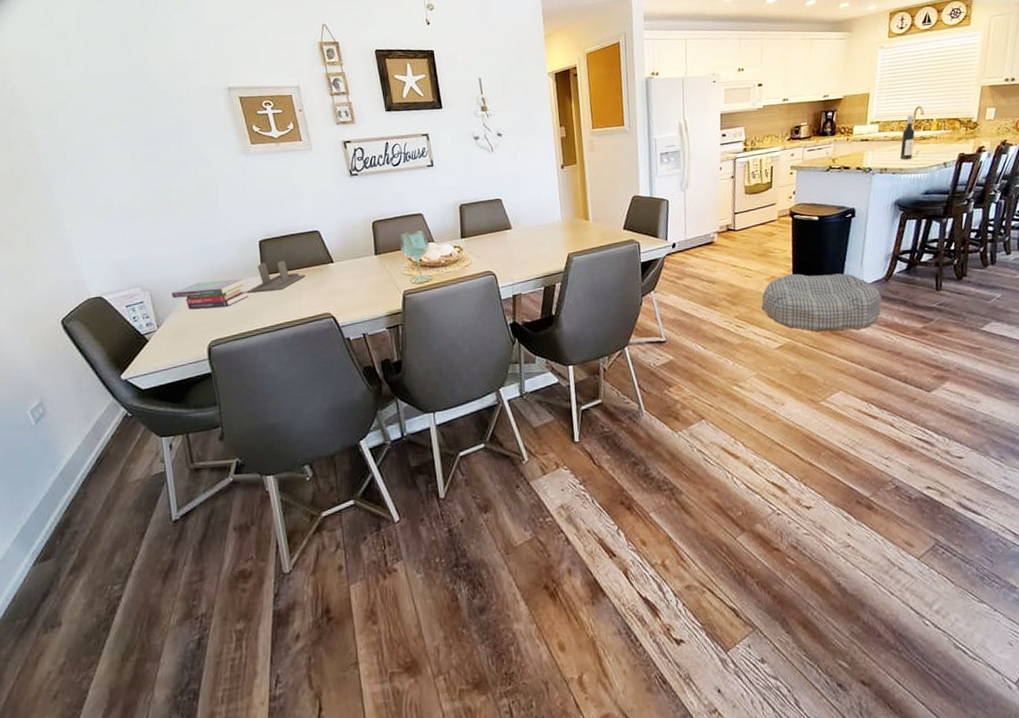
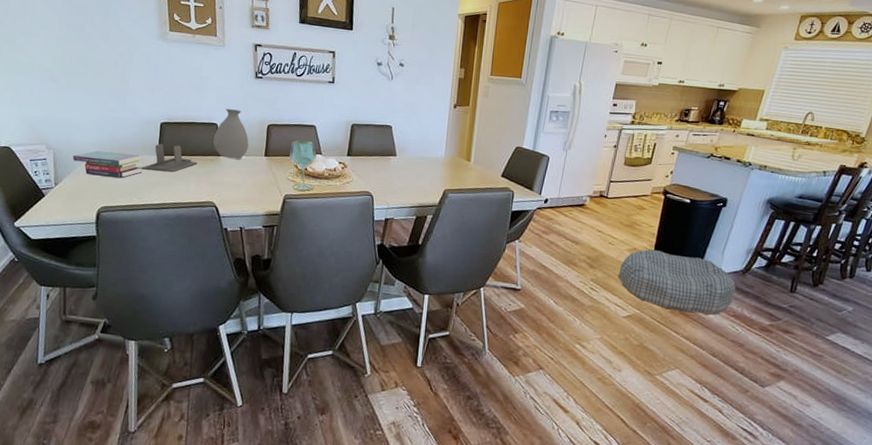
vase: none [317,212,356,265] -> present [212,109,249,160]
bottle: present [899,115,915,160] -> none [781,119,804,162]

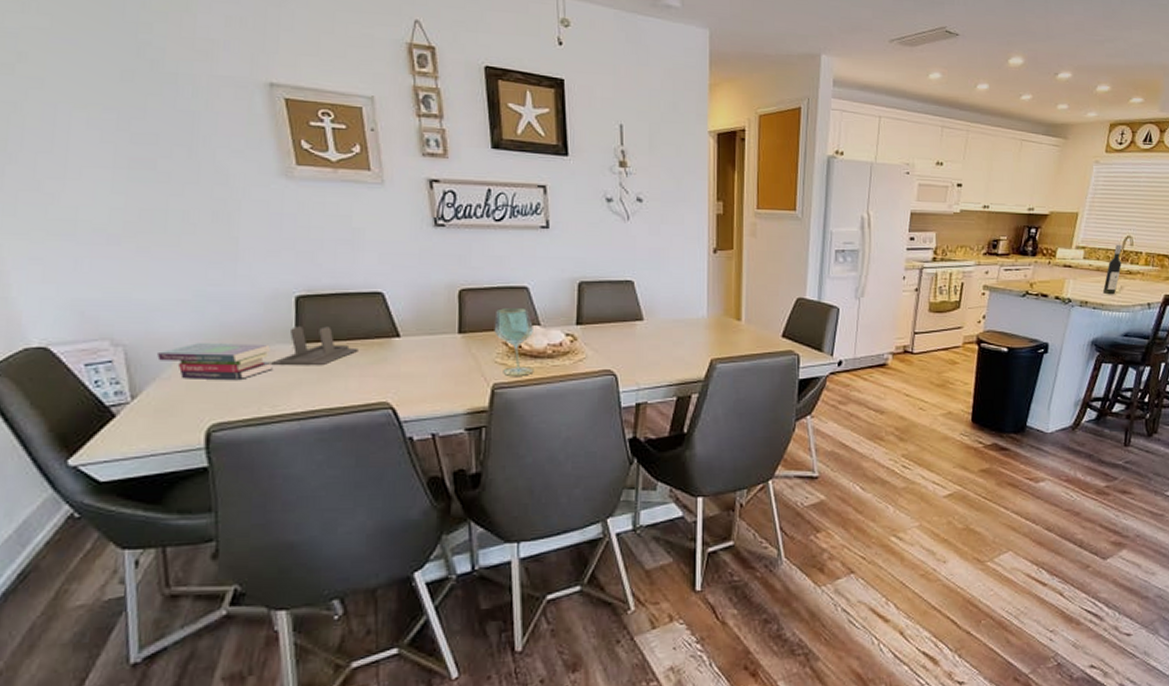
vase: present [212,109,249,160] -> none [379,271,433,341]
dog bed: present [618,249,736,315] -> none [933,411,1066,483]
bottle: none [781,119,804,162] -> present [1102,244,1123,295]

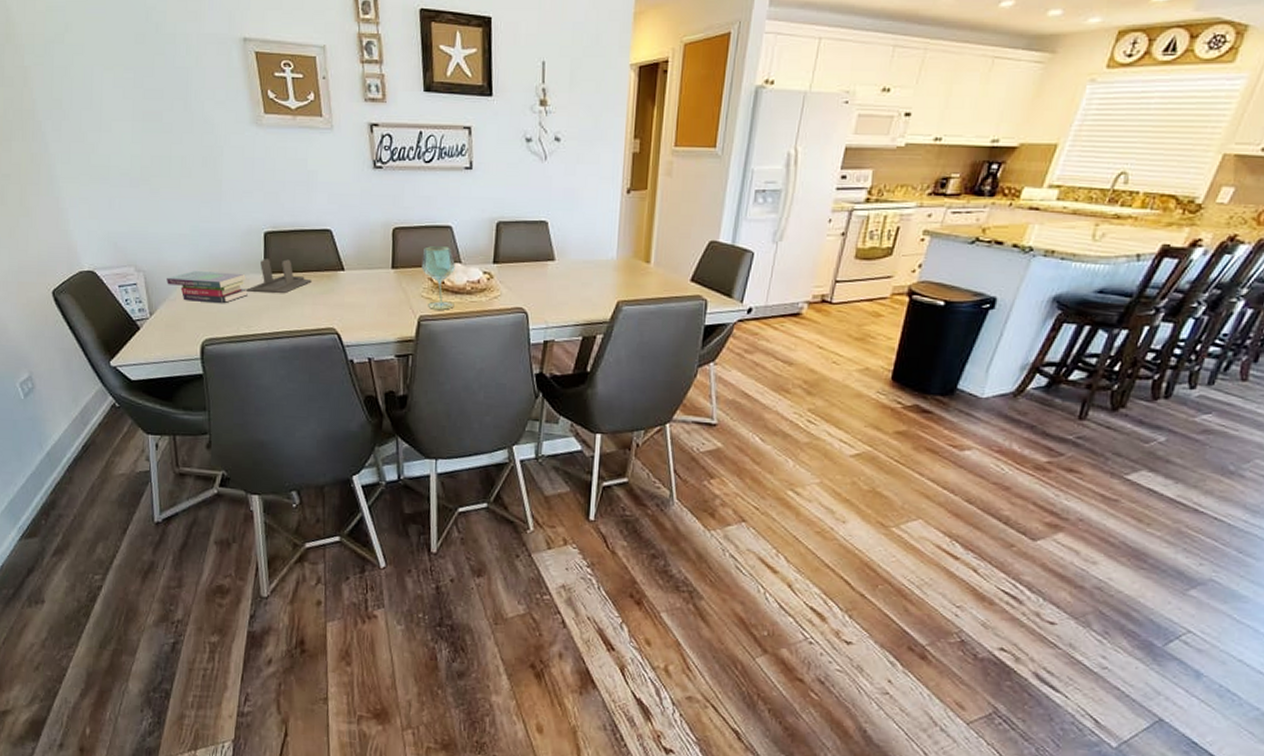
bottle: present [1102,244,1123,295] -> none [1076,182,1113,244]

